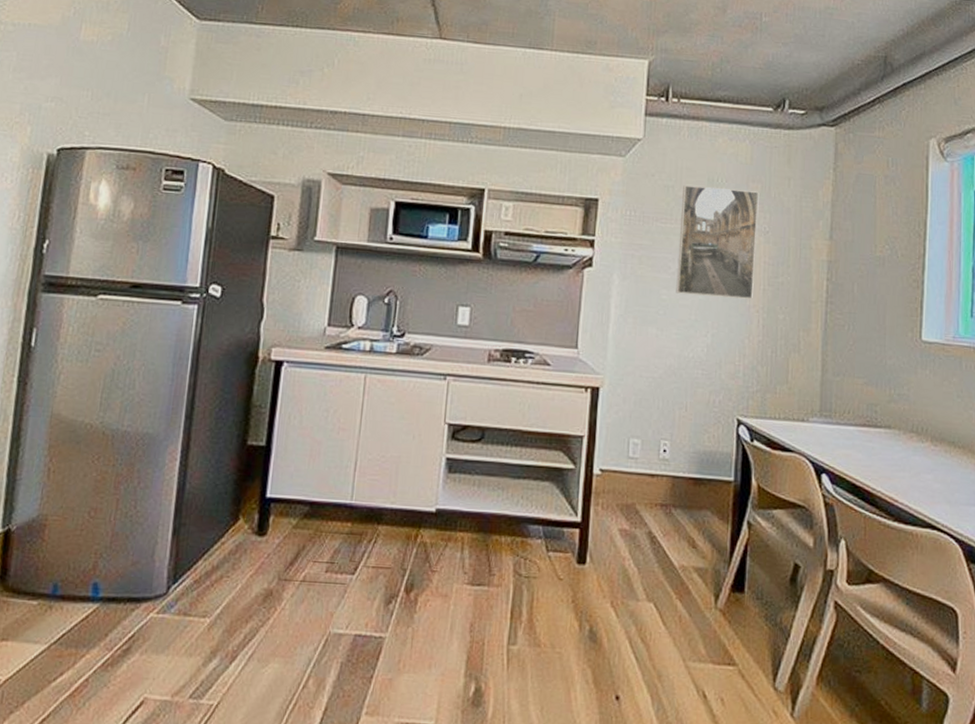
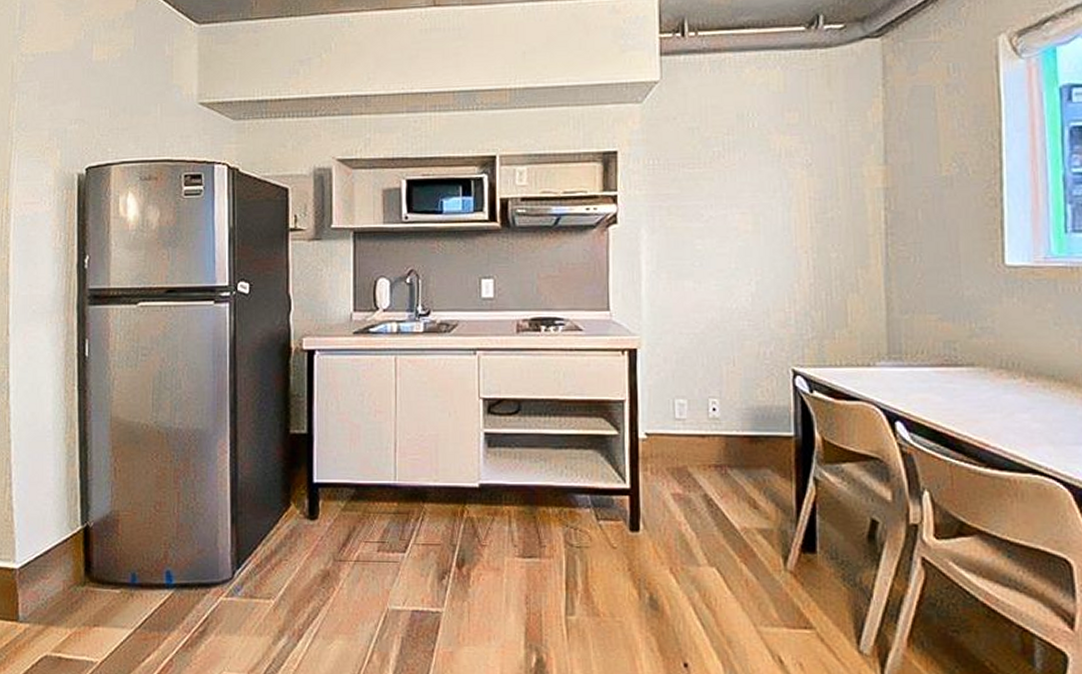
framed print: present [676,184,759,299] -> none [710,121,799,242]

